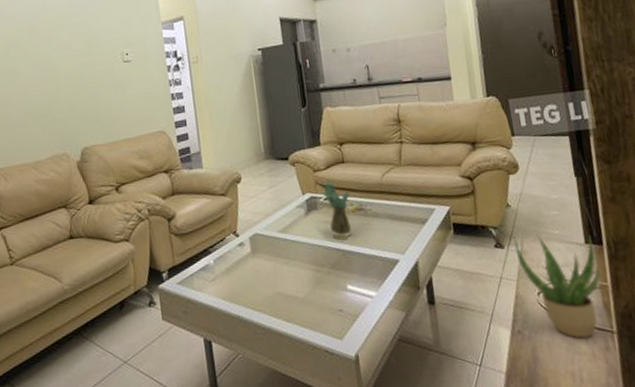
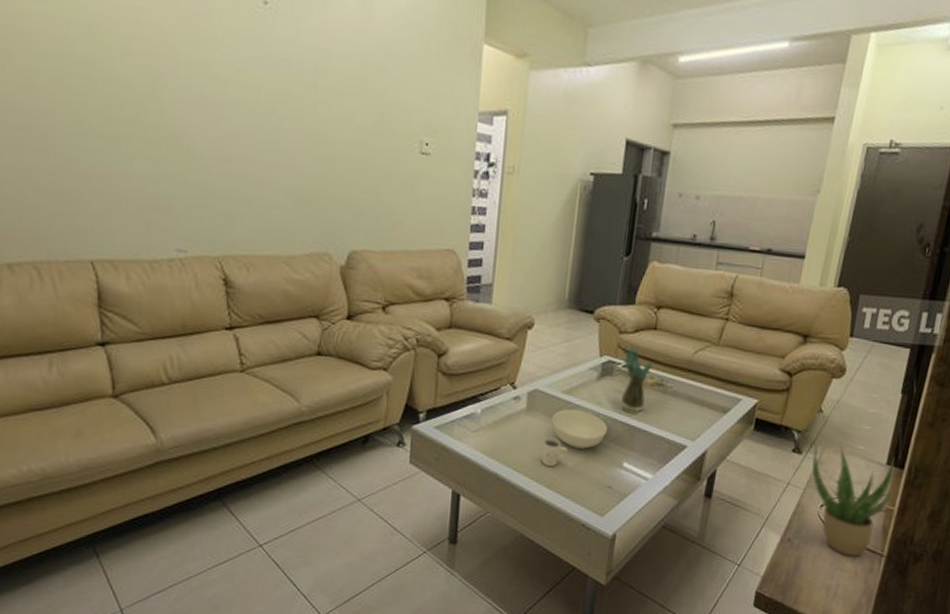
mug: none [272,273,297,302] -> present [541,437,569,468]
bowl: none [275,244,326,281] -> present [552,408,608,449]

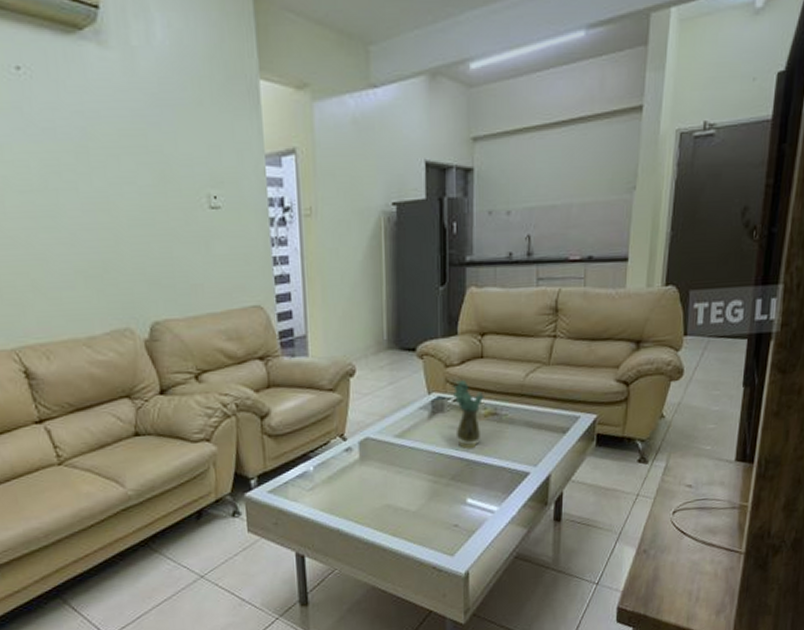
mug: present [541,437,569,468] -> none [381,484,409,515]
bowl: present [552,408,608,449] -> none [388,451,447,492]
potted plant: present [811,445,895,557] -> none [659,448,744,559]

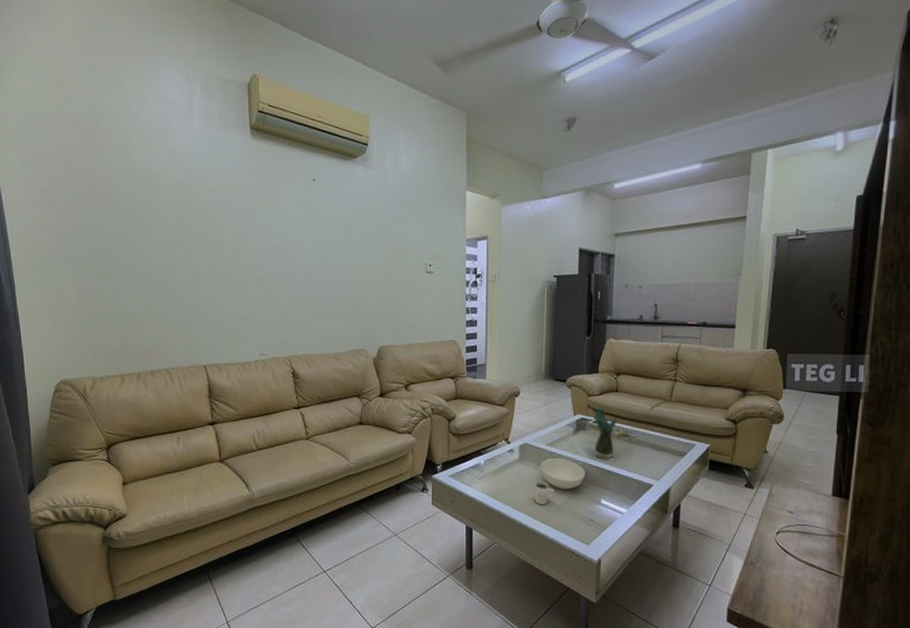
mug: none [381,484,409,515] -> present [534,481,556,505]
bowl: none [388,451,447,492] -> present [540,457,586,490]

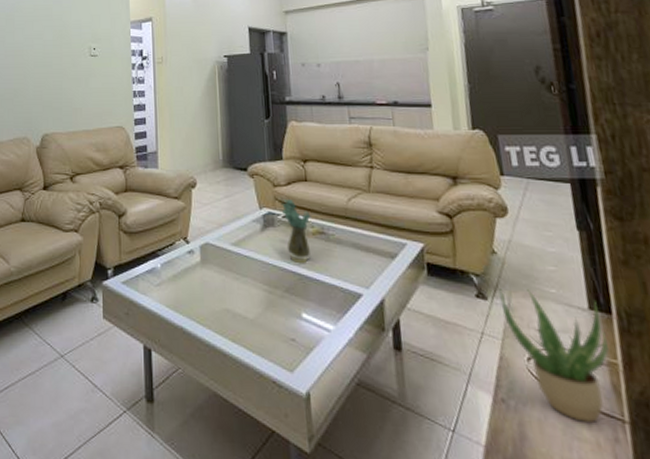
mug: present [534,481,556,505] -> none [220,289,247,320]
bowl: present [540,457,586,490] -> none [226,260,281,300]
potted plant: none [763,480,841,577] -> present [499,288,609,422]

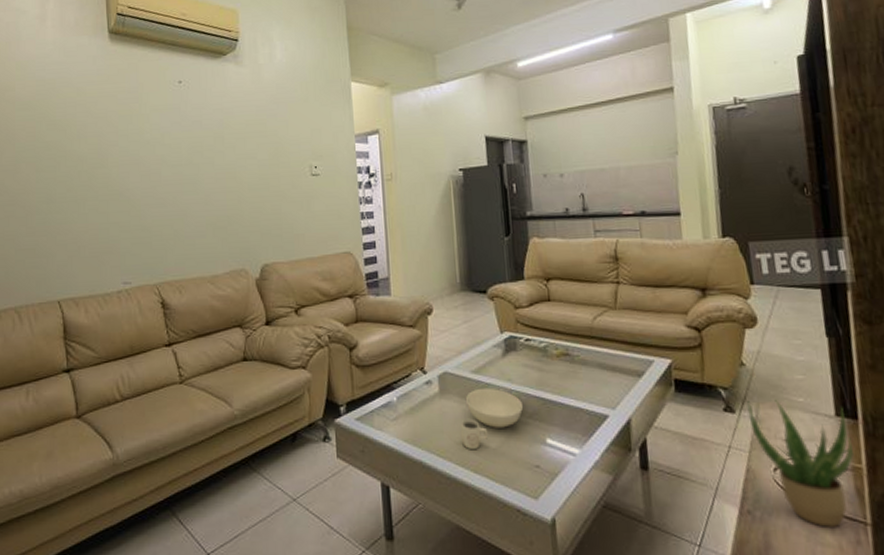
mug: none [220,289,247,320] -> present [461,418,489,450]
bowl: none [226,260,281,300] -> present [466,387,524,428]
vase: present [280,198,311,264] -> none [522,320,555,388]

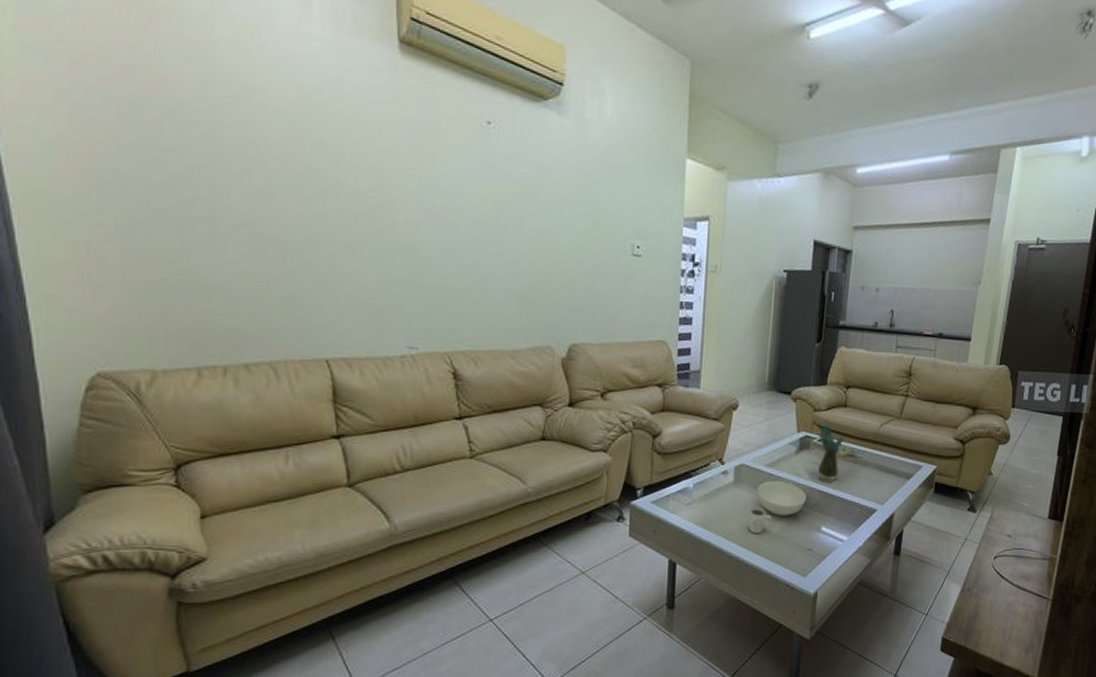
vase: none [522,320,555,388] -> present [817,422,844,484]
potted plant: present [746,399,854,527] -> none [984,503,1055,601]

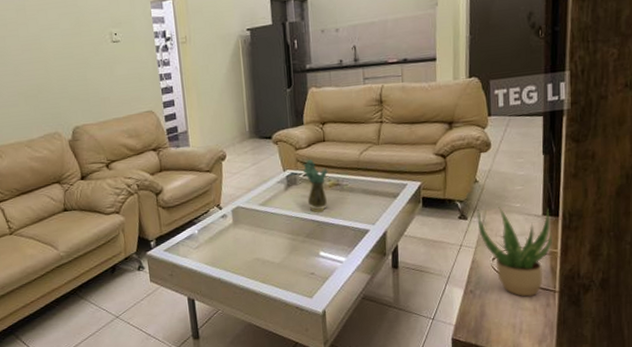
mug: present [748,506,773,534] -> none [251,242,274,266]
bowl: present [757,480,807,516] -> none [255,216,302,248]
potted plant: none [984,503,1055,601] -> present [477,206,552,297]

